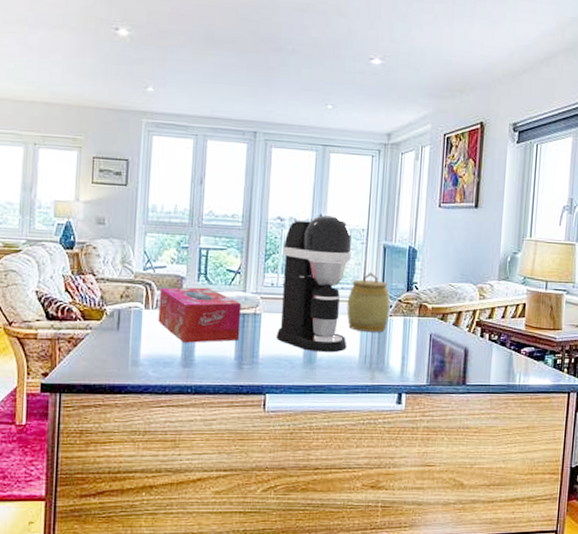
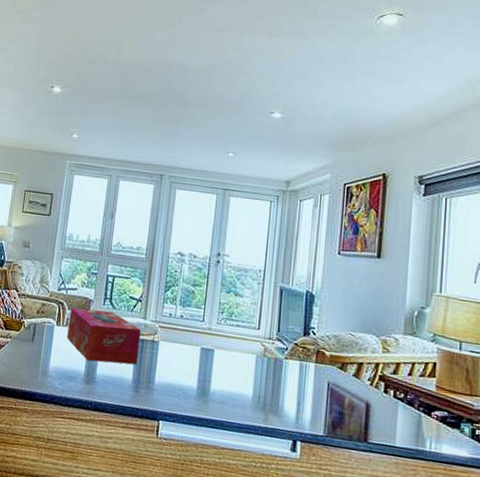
coffee maker: present [276,215,352,353] -> none [172,254,249,389]
jar: present [346,271,391,333] -> none [241,312,287,374]

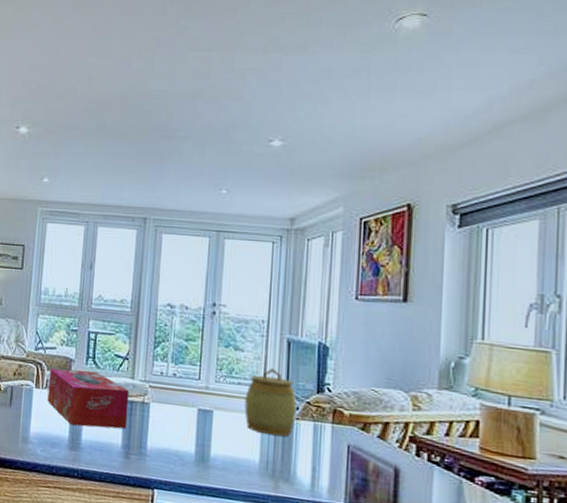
jar: none [241,312,287,374] -> present [244,367,297,437]

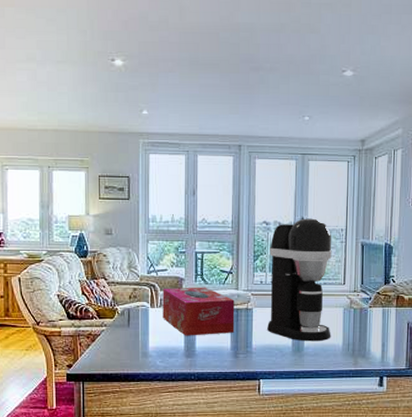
coffee maker: none [166,304,250,454] -> present [267,218,332,342]
jar: present [244,367,297,437] -> none [330,267,370,323]

